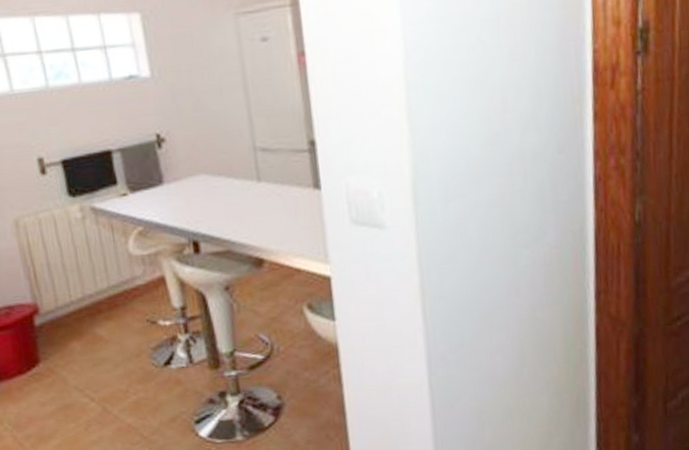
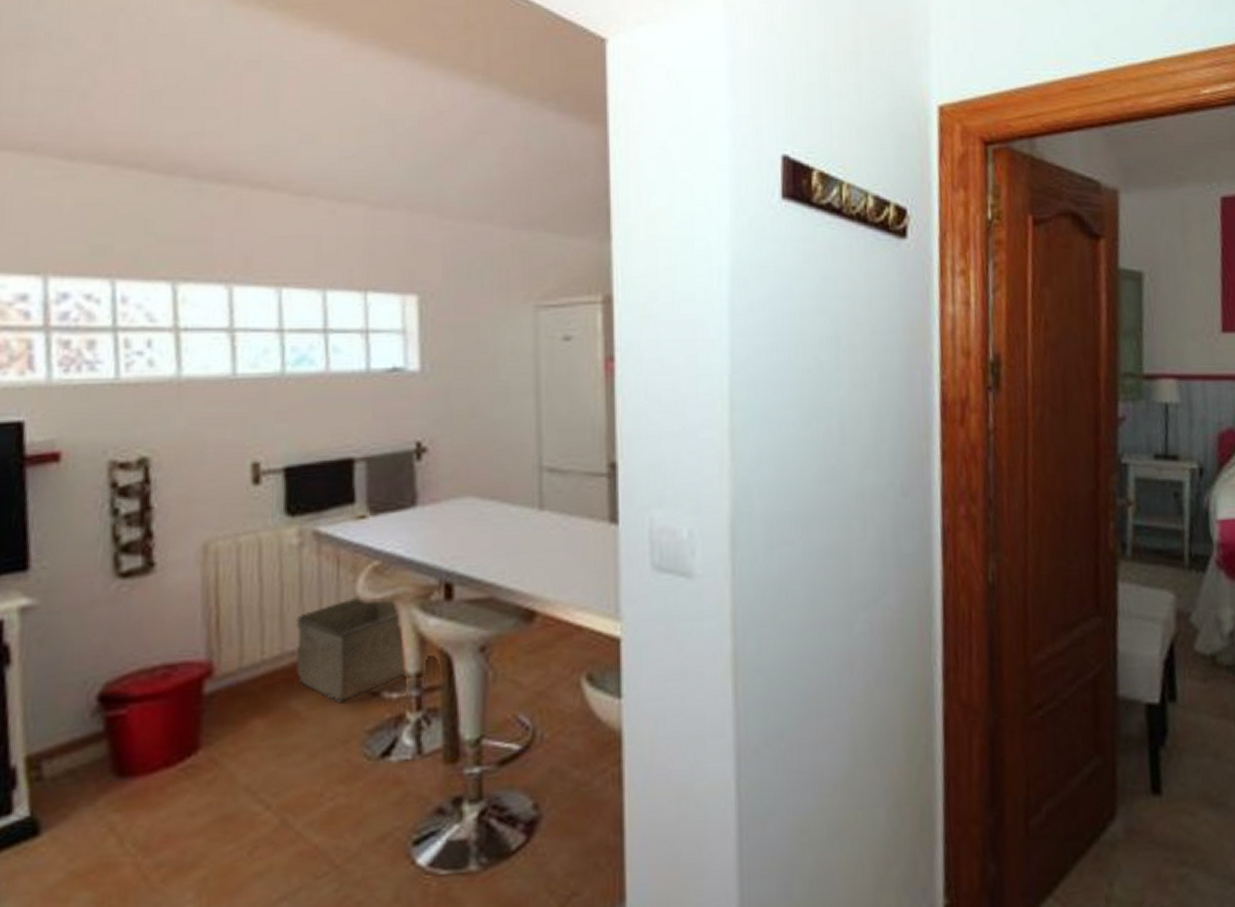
storage bin: none [89,253,174,329] -> present [296,596,406,702]

